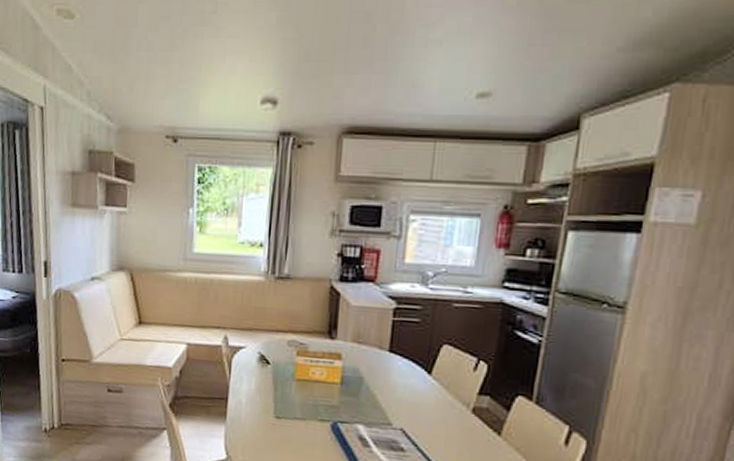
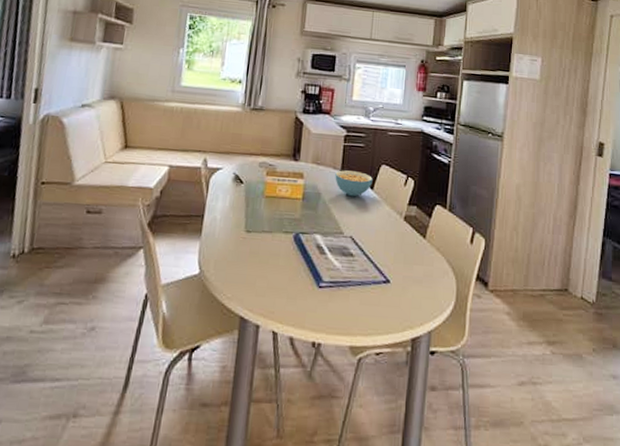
cereal bowl: none [381,350,430,383] -> present [335,170,372,197]

